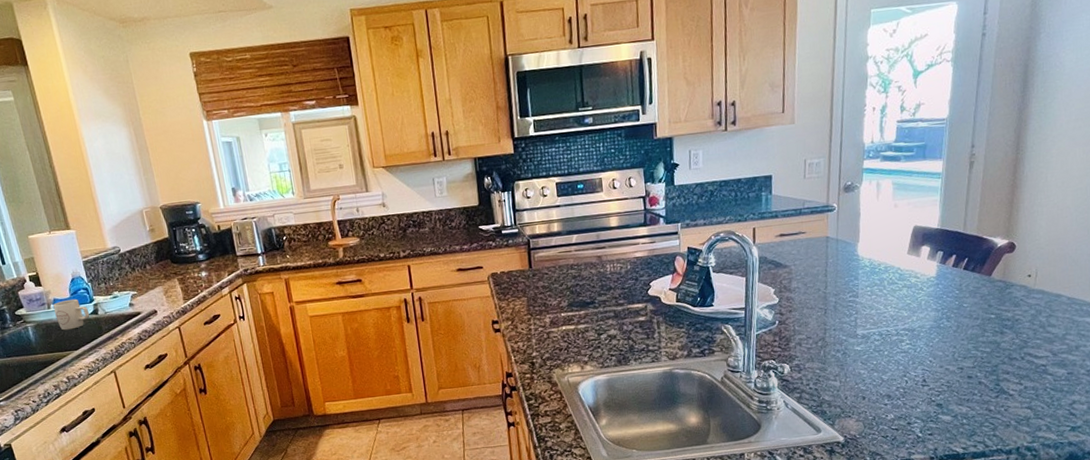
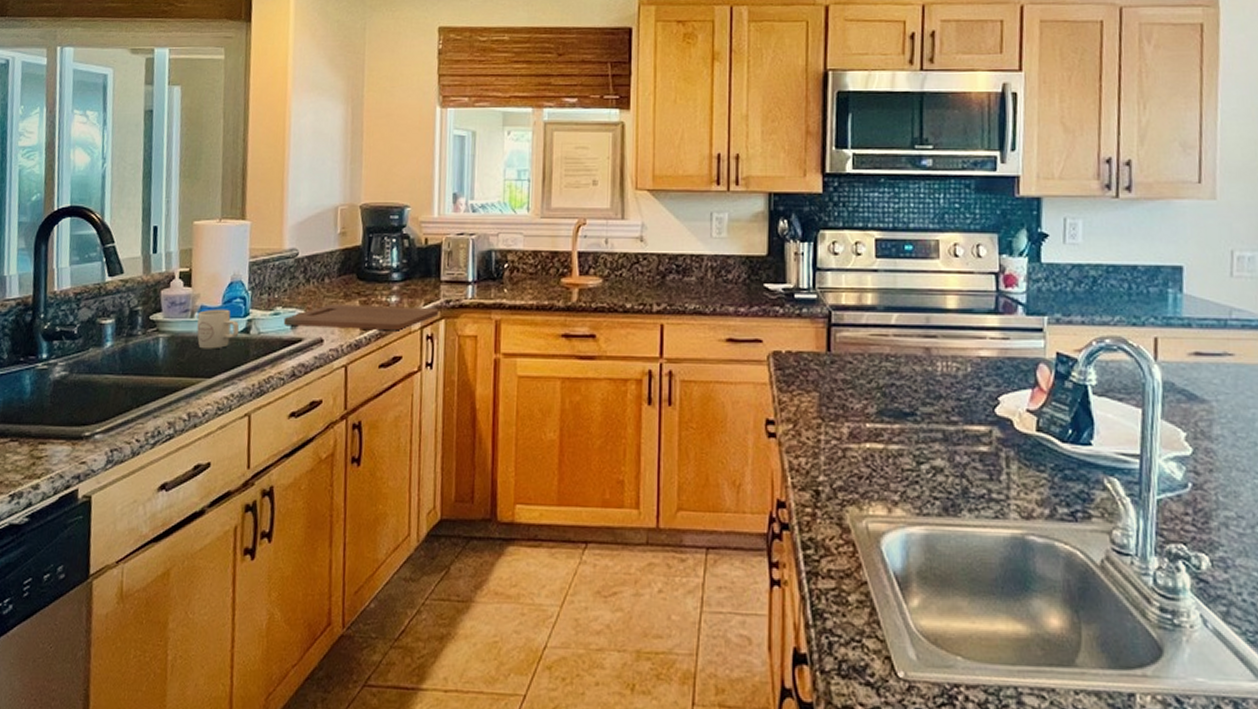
cutting board: none [122,276,241,305] -> present [283,304,439,331]

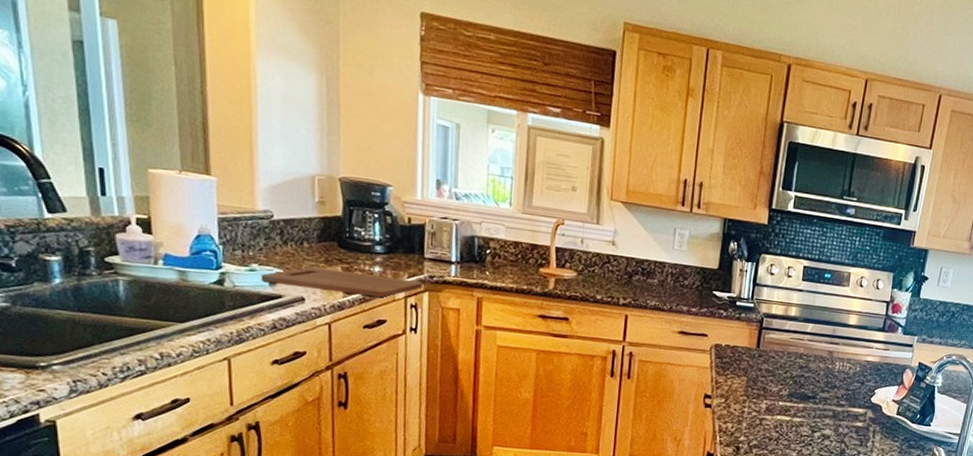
mug: present [196,309,240,349] -> none [163,258,212,297]

